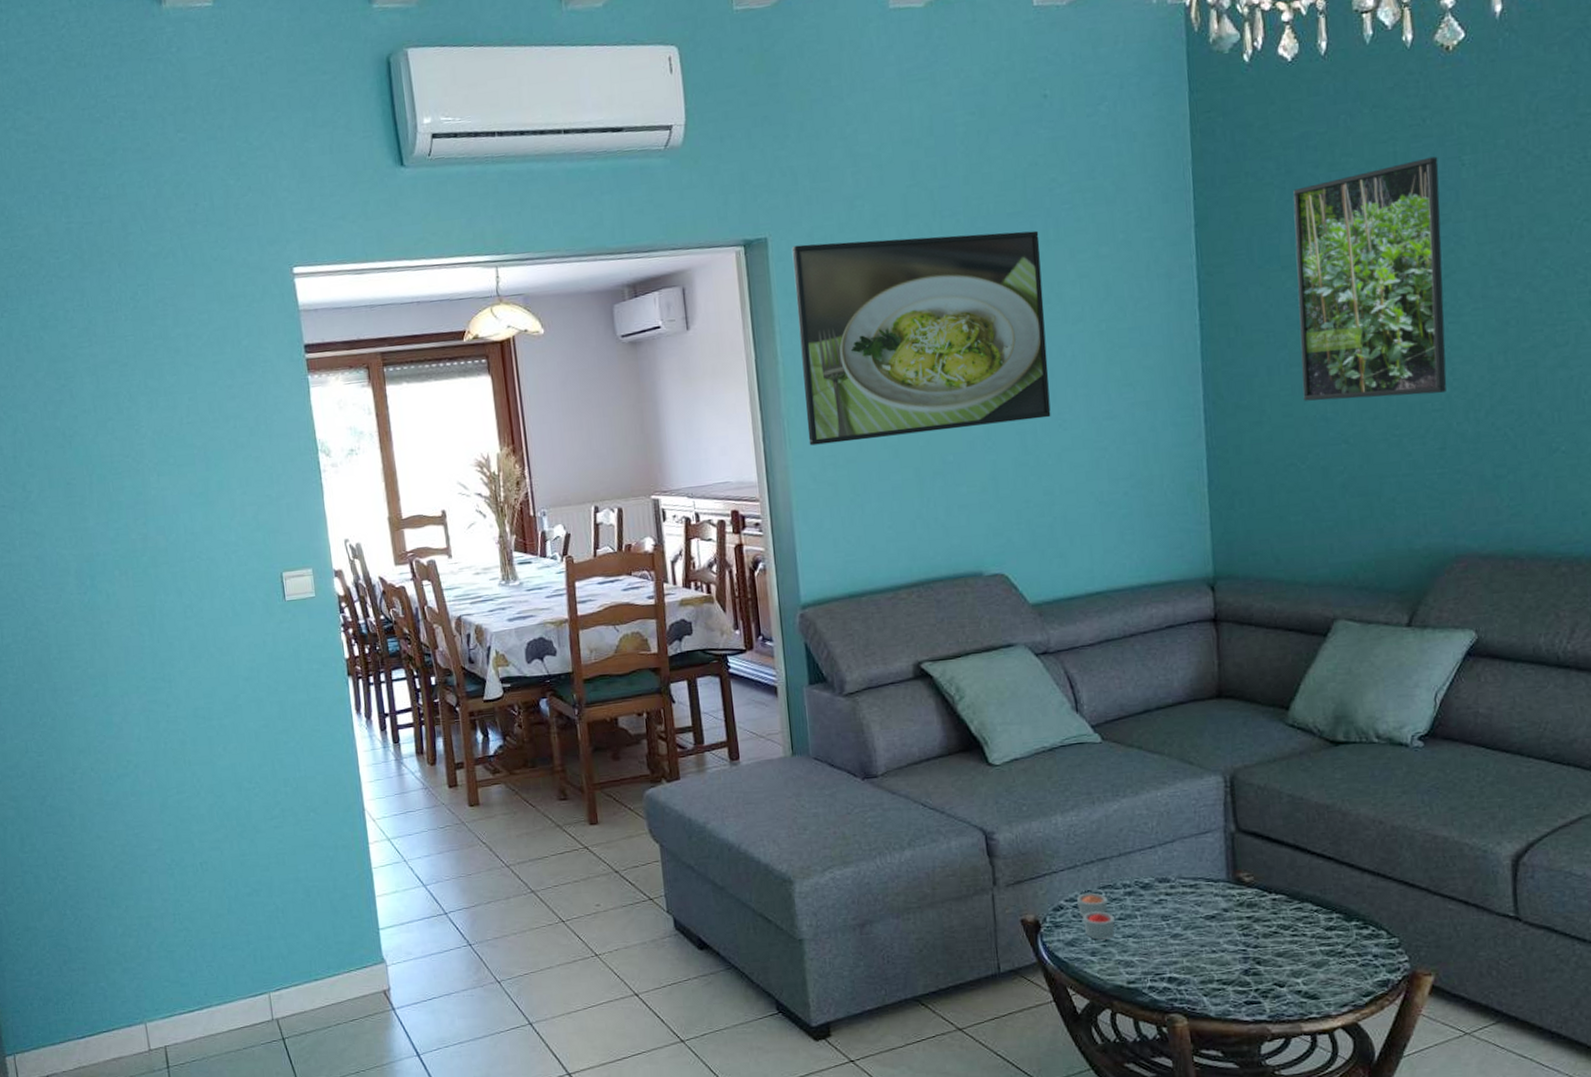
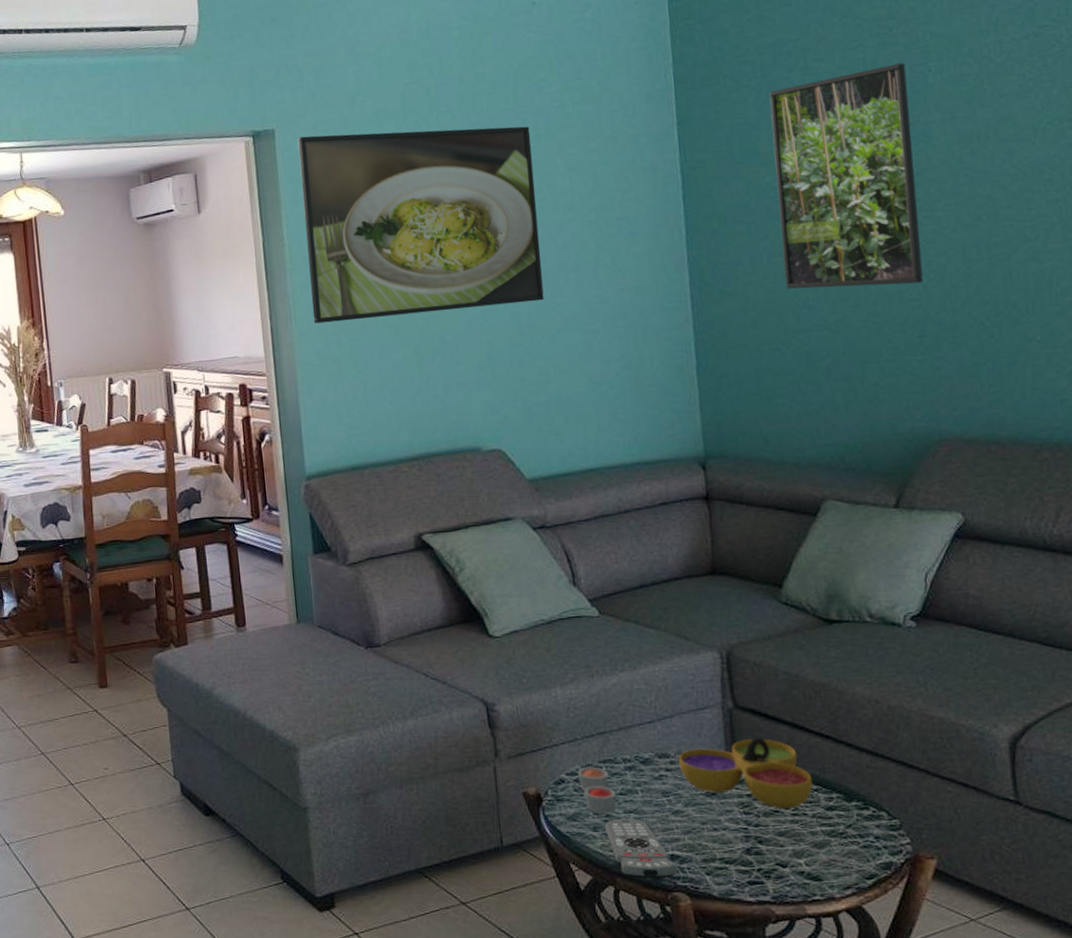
remote control: none [1103,943,1174,1002] -> present [605,819,677,879]
decorative bowl: none [1179,860,1314,931] -> present [679,738,813,810]

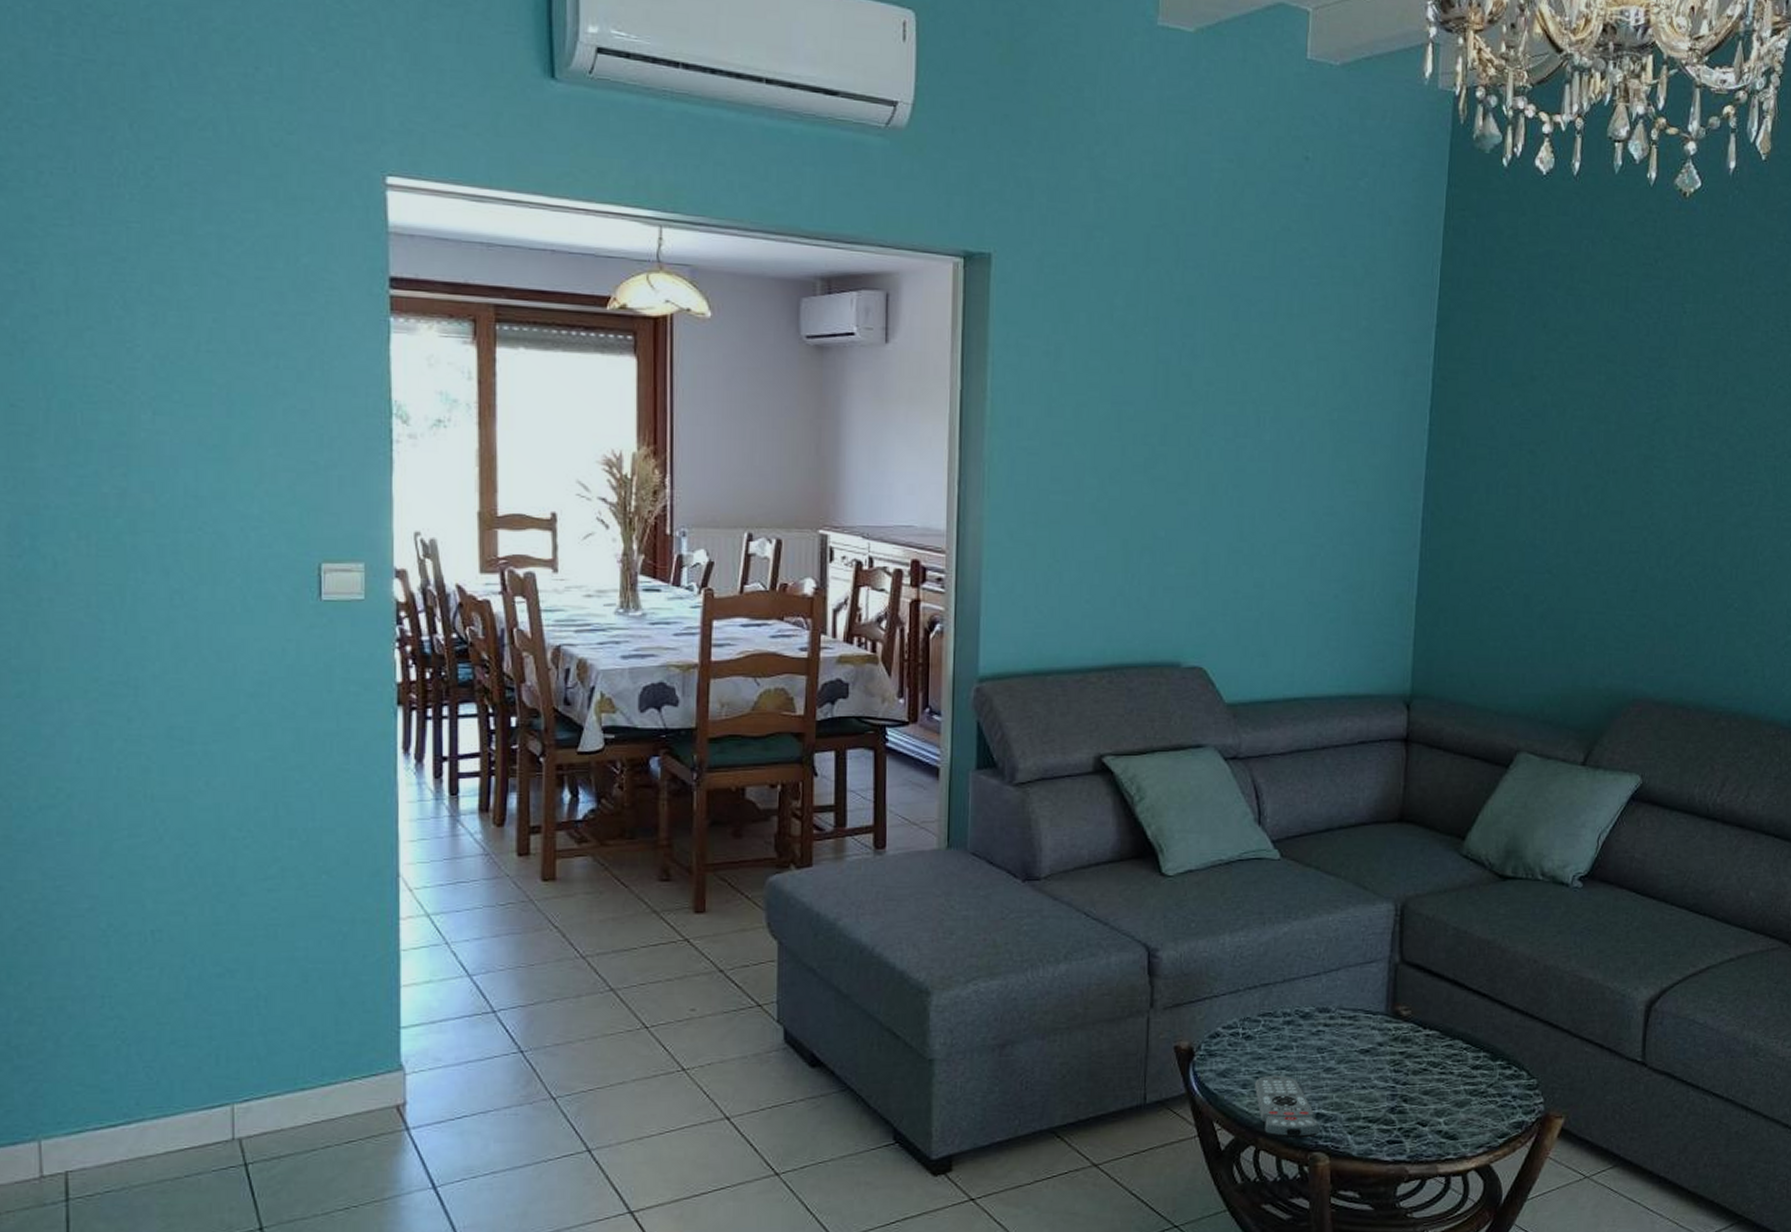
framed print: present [297,126,544,324] -> none [1010,268,1283,504]
candle: present [578,766,616,815] -> none [1235,1020,1270,1071]
decorative bowl: present [679,738,813,810] -> none [1339,994,1464,1068]
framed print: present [769,63,924,289] -> none [1516,298,1664,535]

